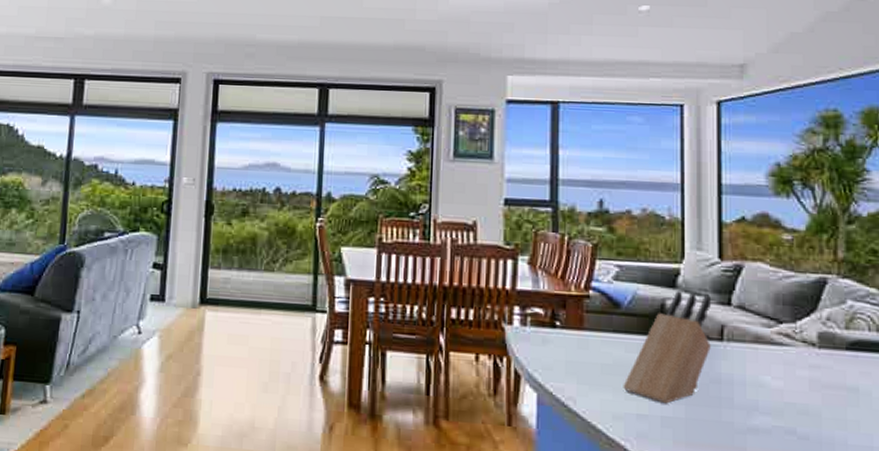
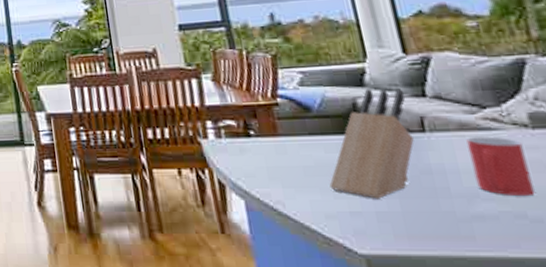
mug: none [758,350,808,414] -> present [466,136,535,197]

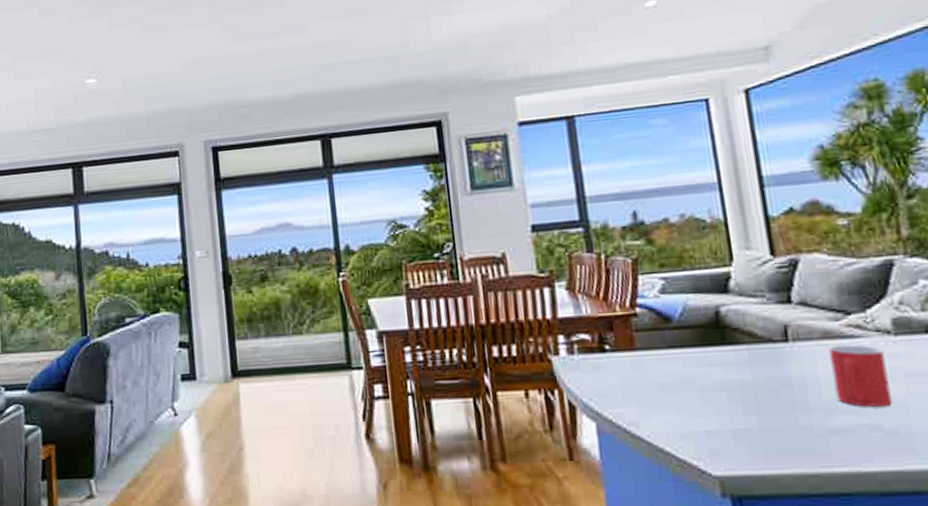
knife block: present [329,89,414,199] -> none [686,295,776,416]

